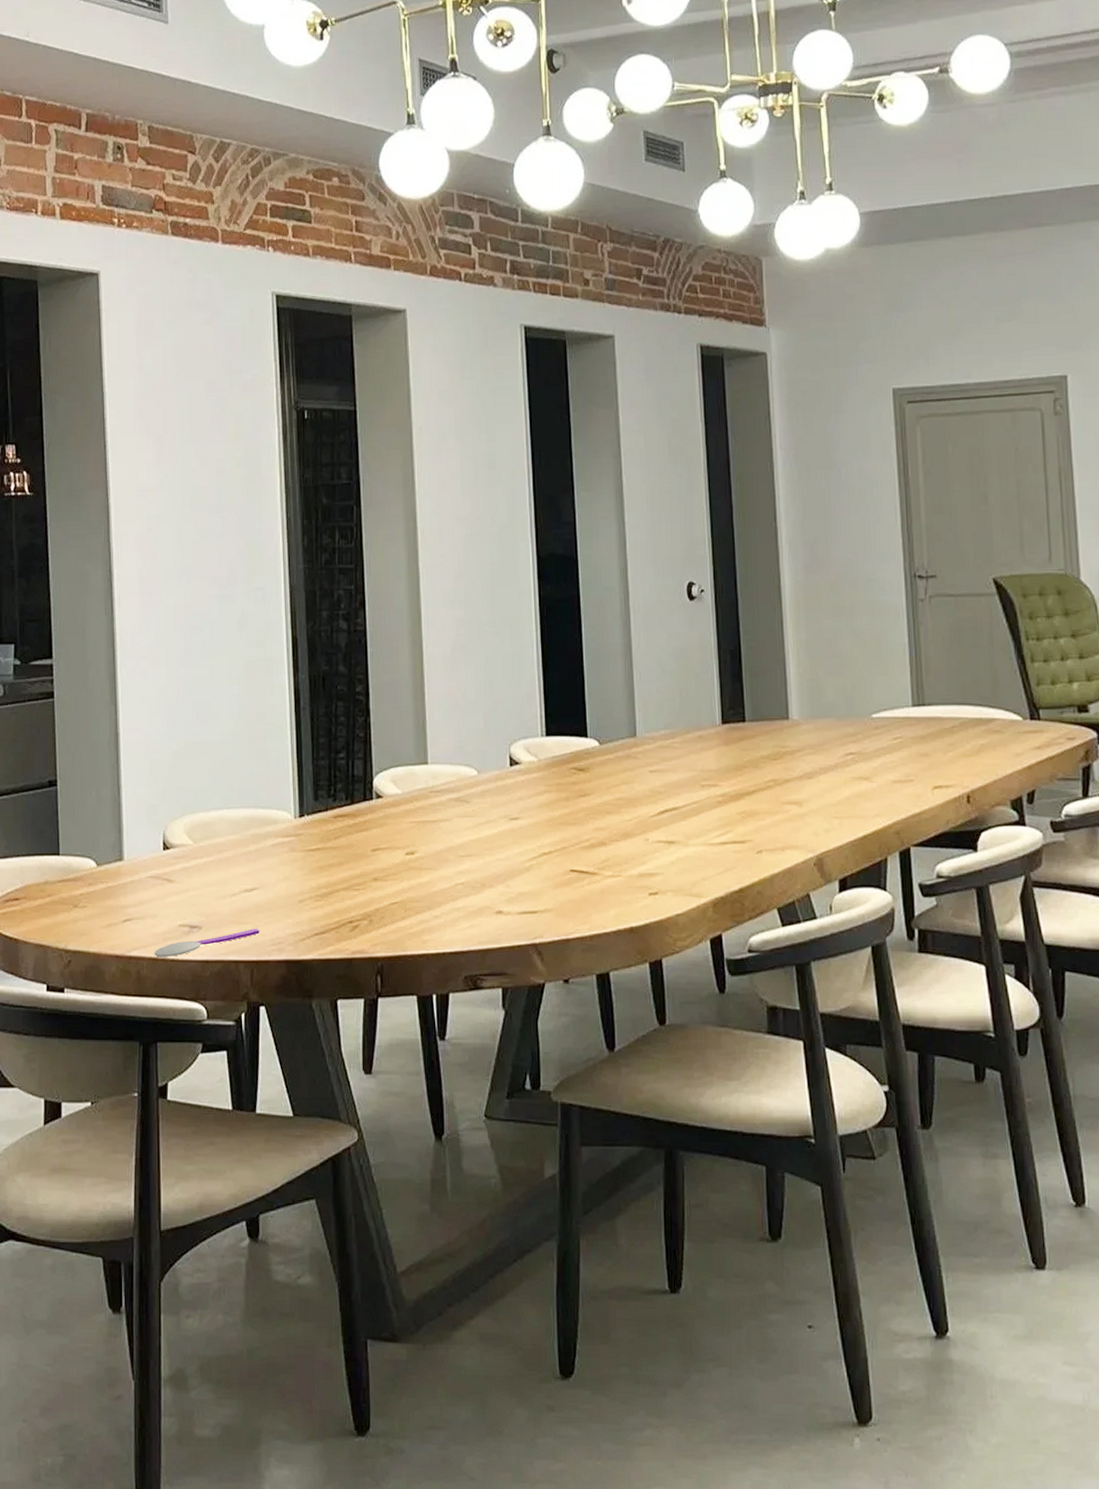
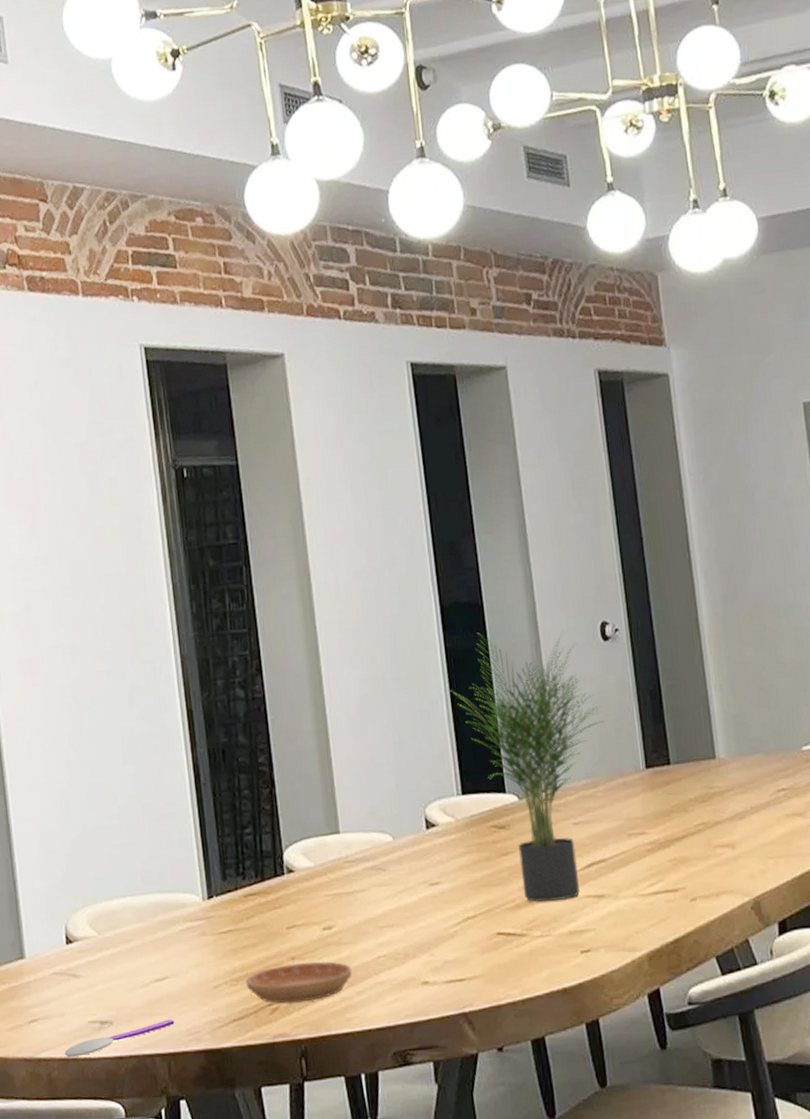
saucer: none [329,884,431,922] -> present [245,961,352,1003]
potted plant: none [537,584,686,844] -> present [446,632,605,902]

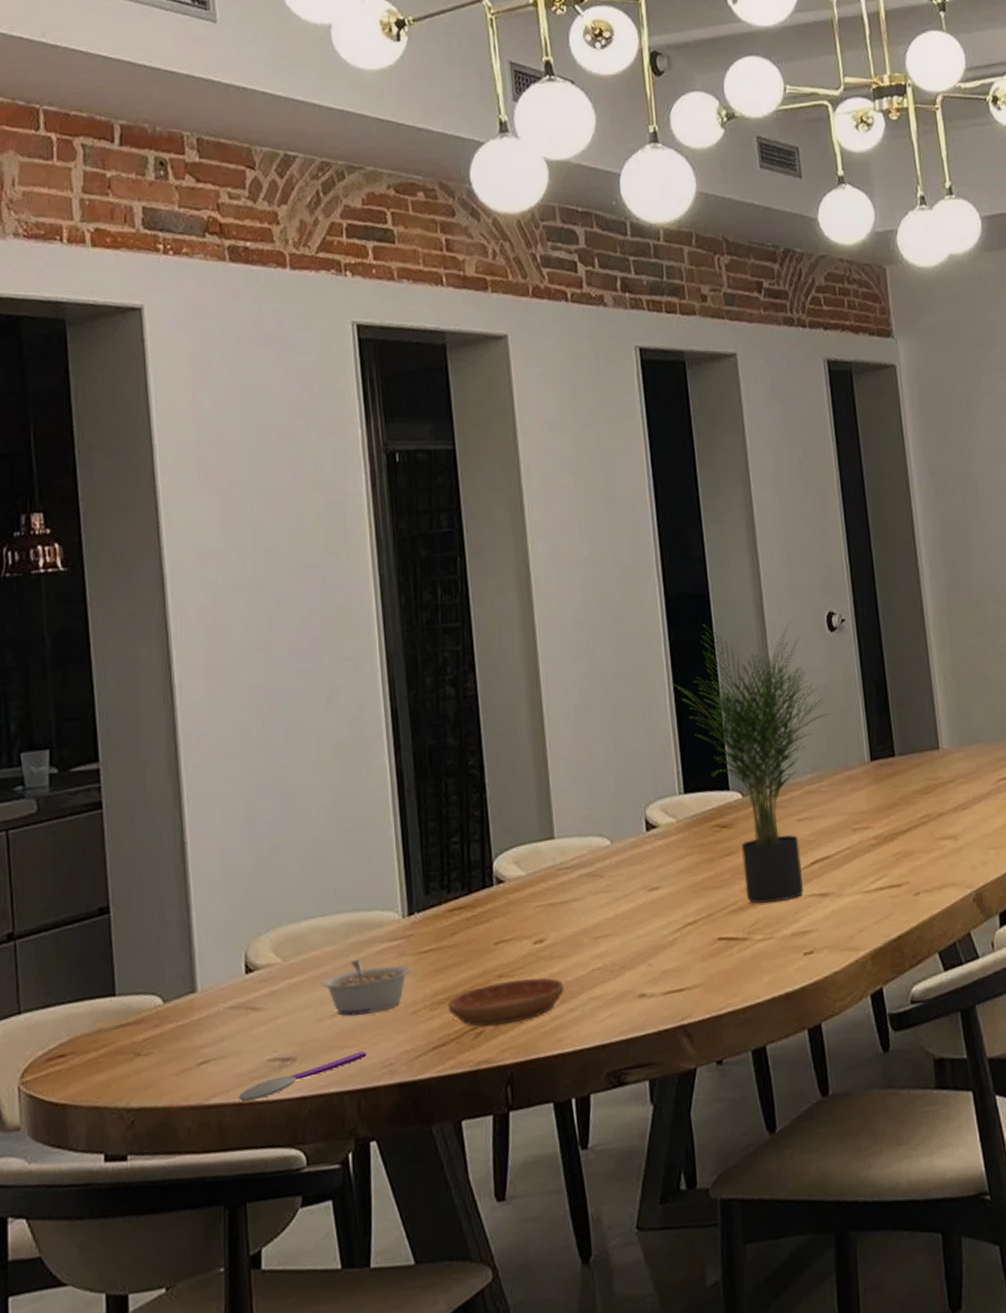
legume: none [132,936,212,987] -> present [320,959,411,1016]

